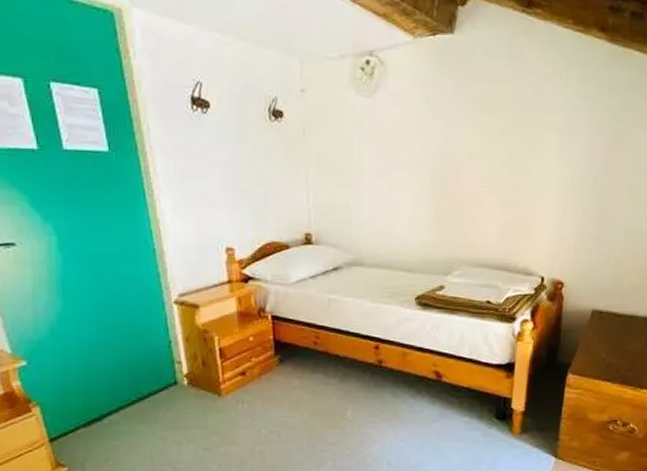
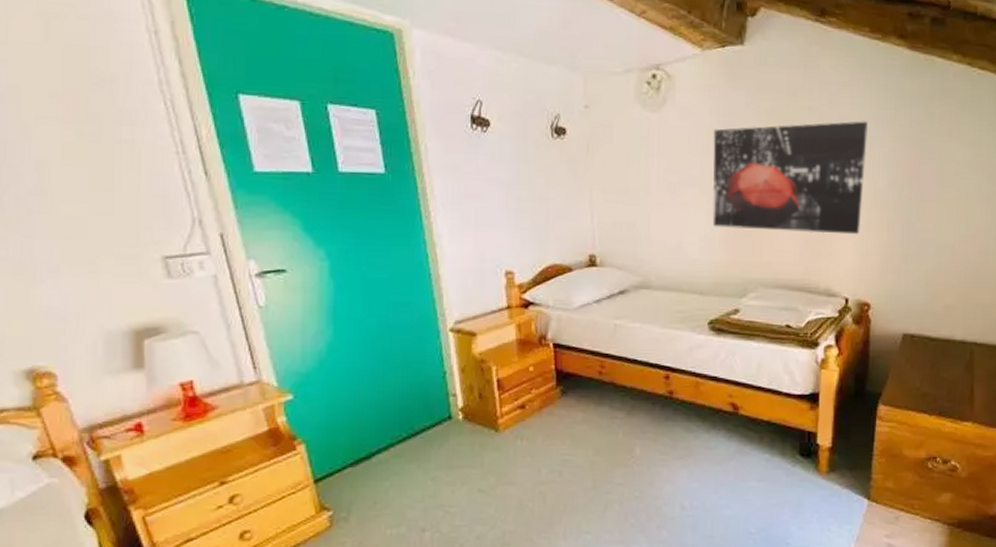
wall art: none [421,110,568,218] -> present [712,121,868,235]

